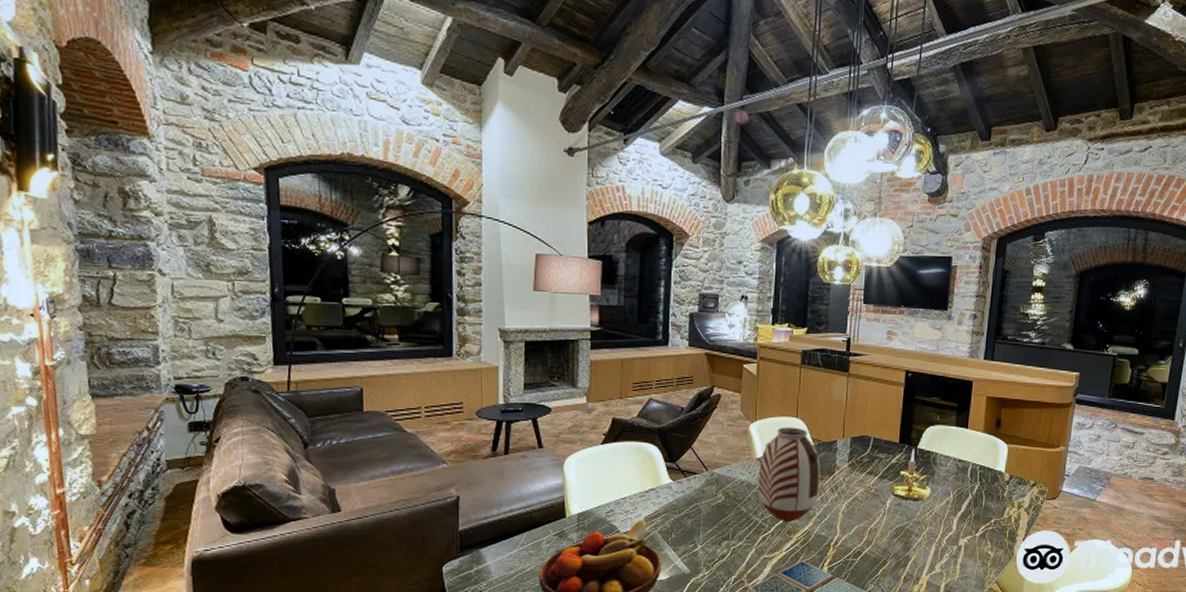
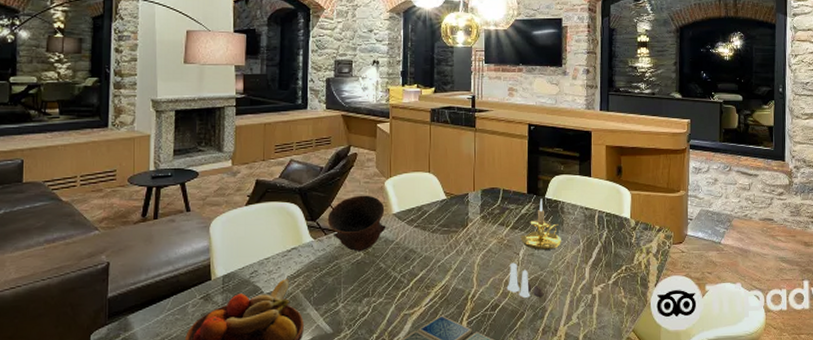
bowl: none [687,438,749,495] -> present [327,195,386,252]
vase: present [758,427,821,523] -> none [395,182,454,278]
salt and pepper shaker set: none [870,512,909,547] -> present [506,262,544,299]

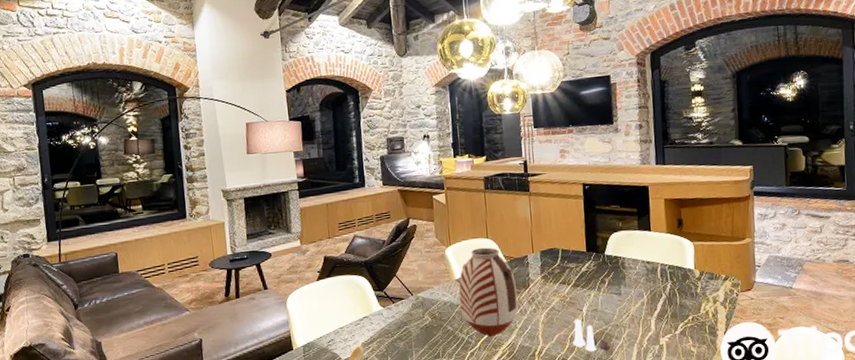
bowl: present [327,195,386,252] -> none [393,263,450,317]
vase: none [395,182,454,278] -> present [458,247,518,338]
candle holder: present [520,199,561,250] -> none [582,256,624,306]

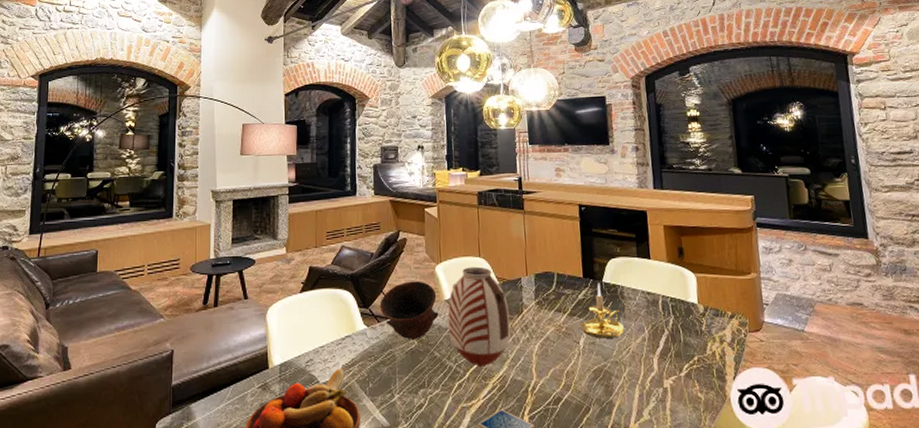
bowl: none [393,263,450,317] -> present [379,281,439,340]
salt and pepper shaker set: present [572,318,610,352] -> none [568,352,610,392]
candle holder: none [582,256,624,306] -> present [579,283,624,339]

